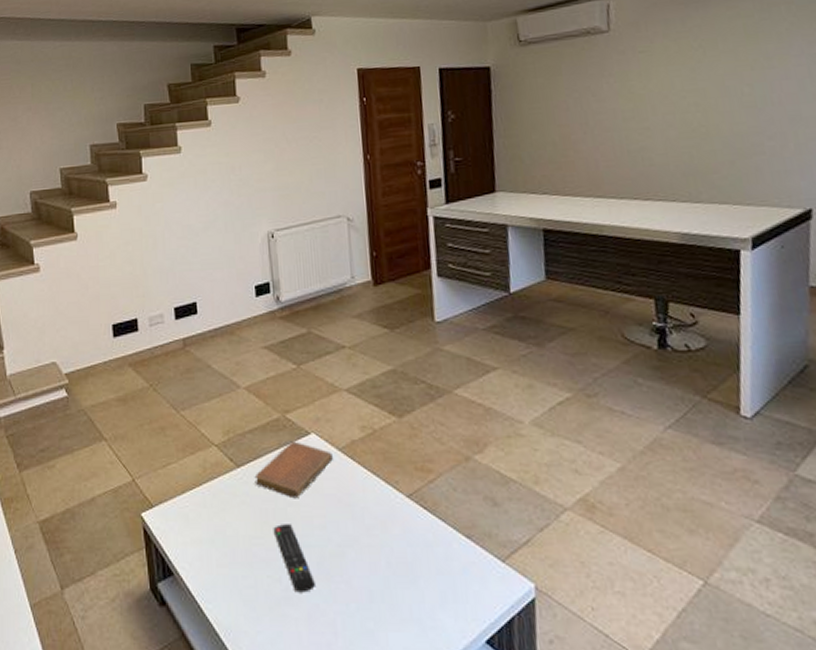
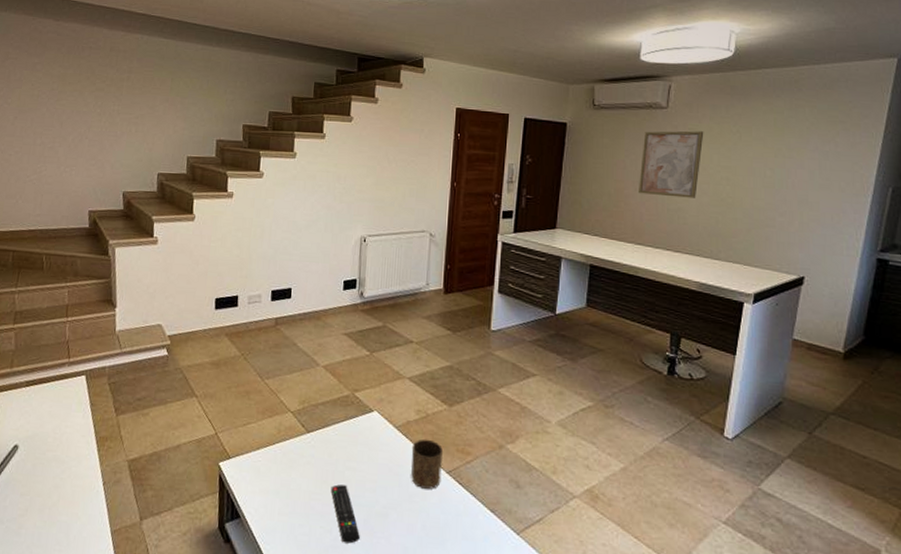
notebook: present [254,441,333,499] -> none [320,416,390,465]
cup: none [361,459,402,518] -> present [411,438,444,489]
wall art: none [585,52,661,137] -> present [639,131,704,198]

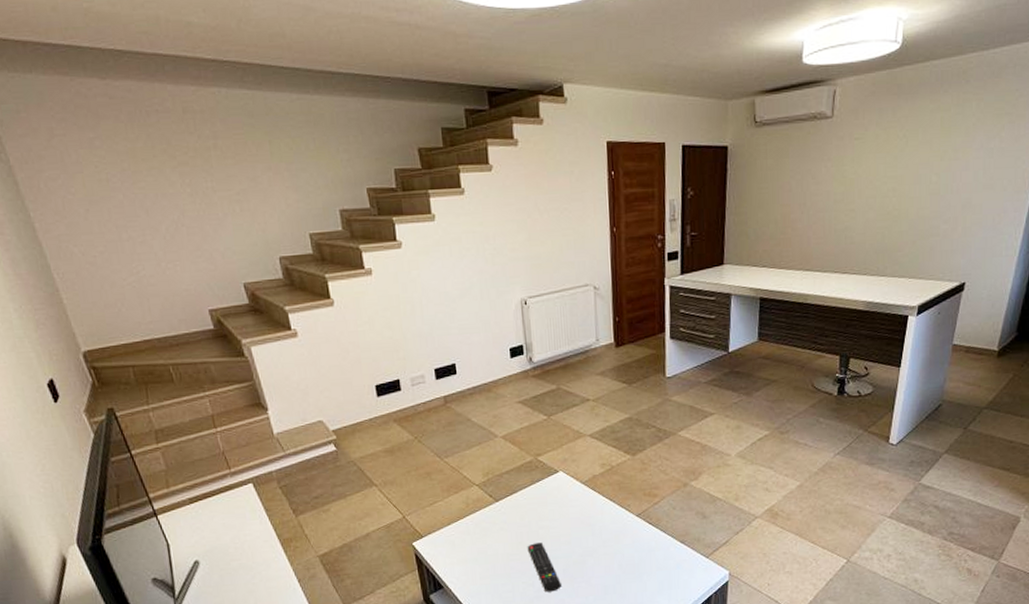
cup: present [411,438,444,489] -> none [600,488,632,533]
wall art: present [639,131,704,198] -> none [805,140,870,217]

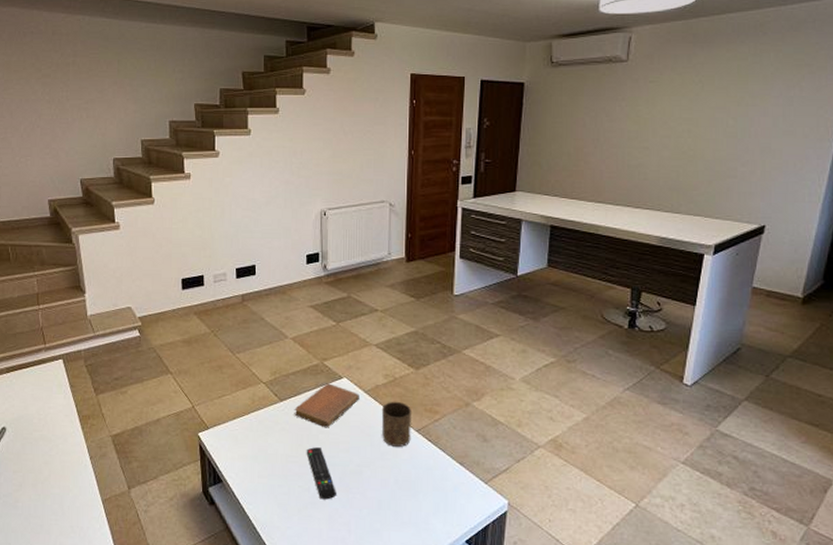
notebook: none [511,478,577,523] -> present [294,383,359,428]
cup: none [600,488,632,533] -> present [381,401,412,447]

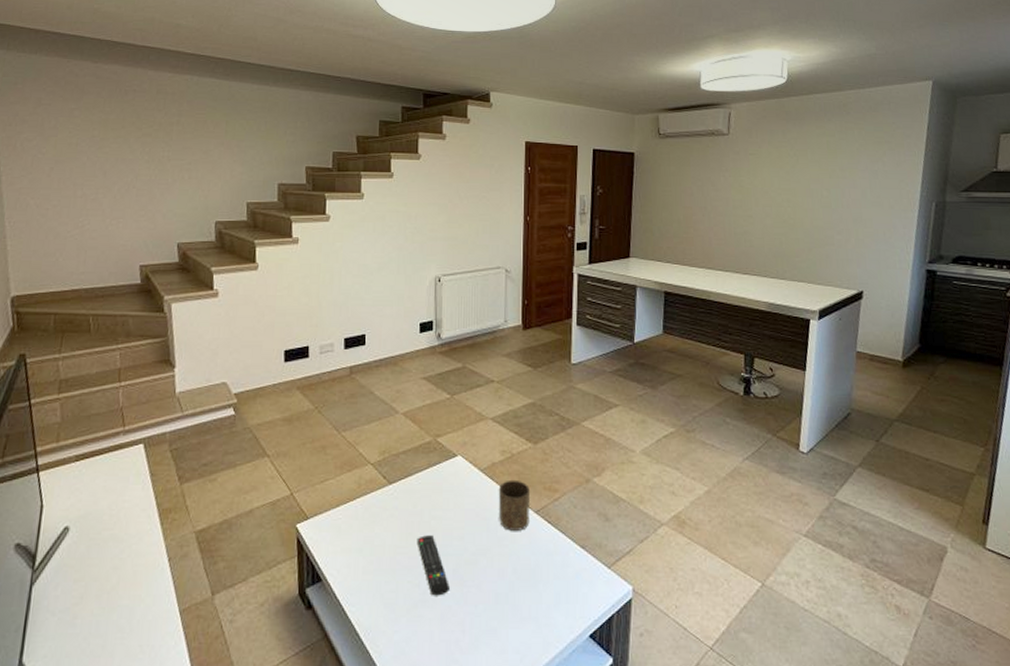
notebook: present [294,383,359,428] -> none [404,462,475,513]

